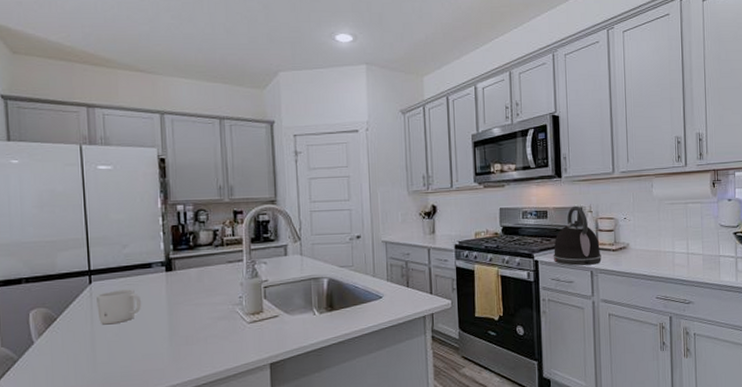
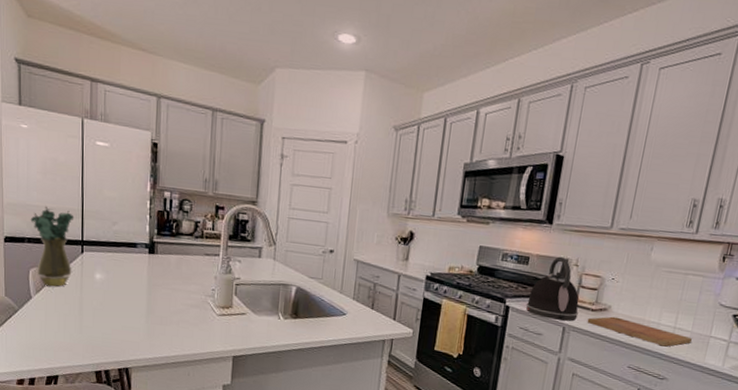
vase: none [27,240,80,327] -> present [30,206,75,287]
mug: present [97,289,142,325] -> none [86,263,126,294]
cutting board: none [611,253,705,273] -> present [587,316,692,347]

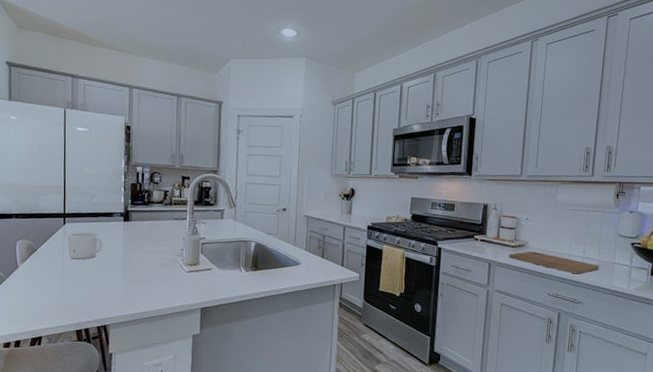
vase: present [30,206,75,287] -> none [18,185,57,256]
mug: none [86,263,126,294] -> present [68,232,103,260]
kettle: present [526,256,579,321] -> none [455,202,501,258]

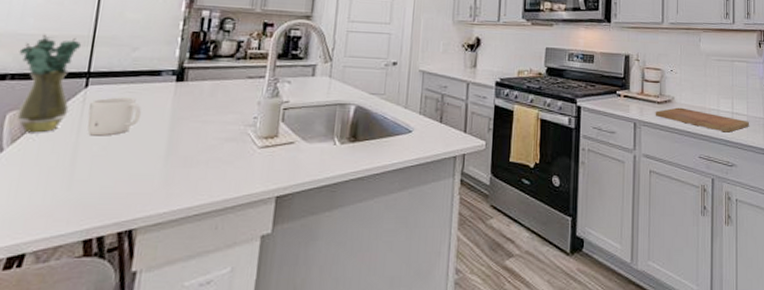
vase: none [18,185,57,256] -> present [17,34,82,133]

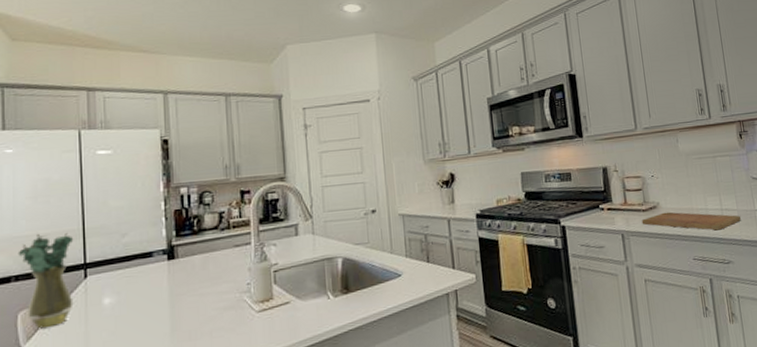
mug: present [87,97,142,136] -> none [92,281,142,323]

